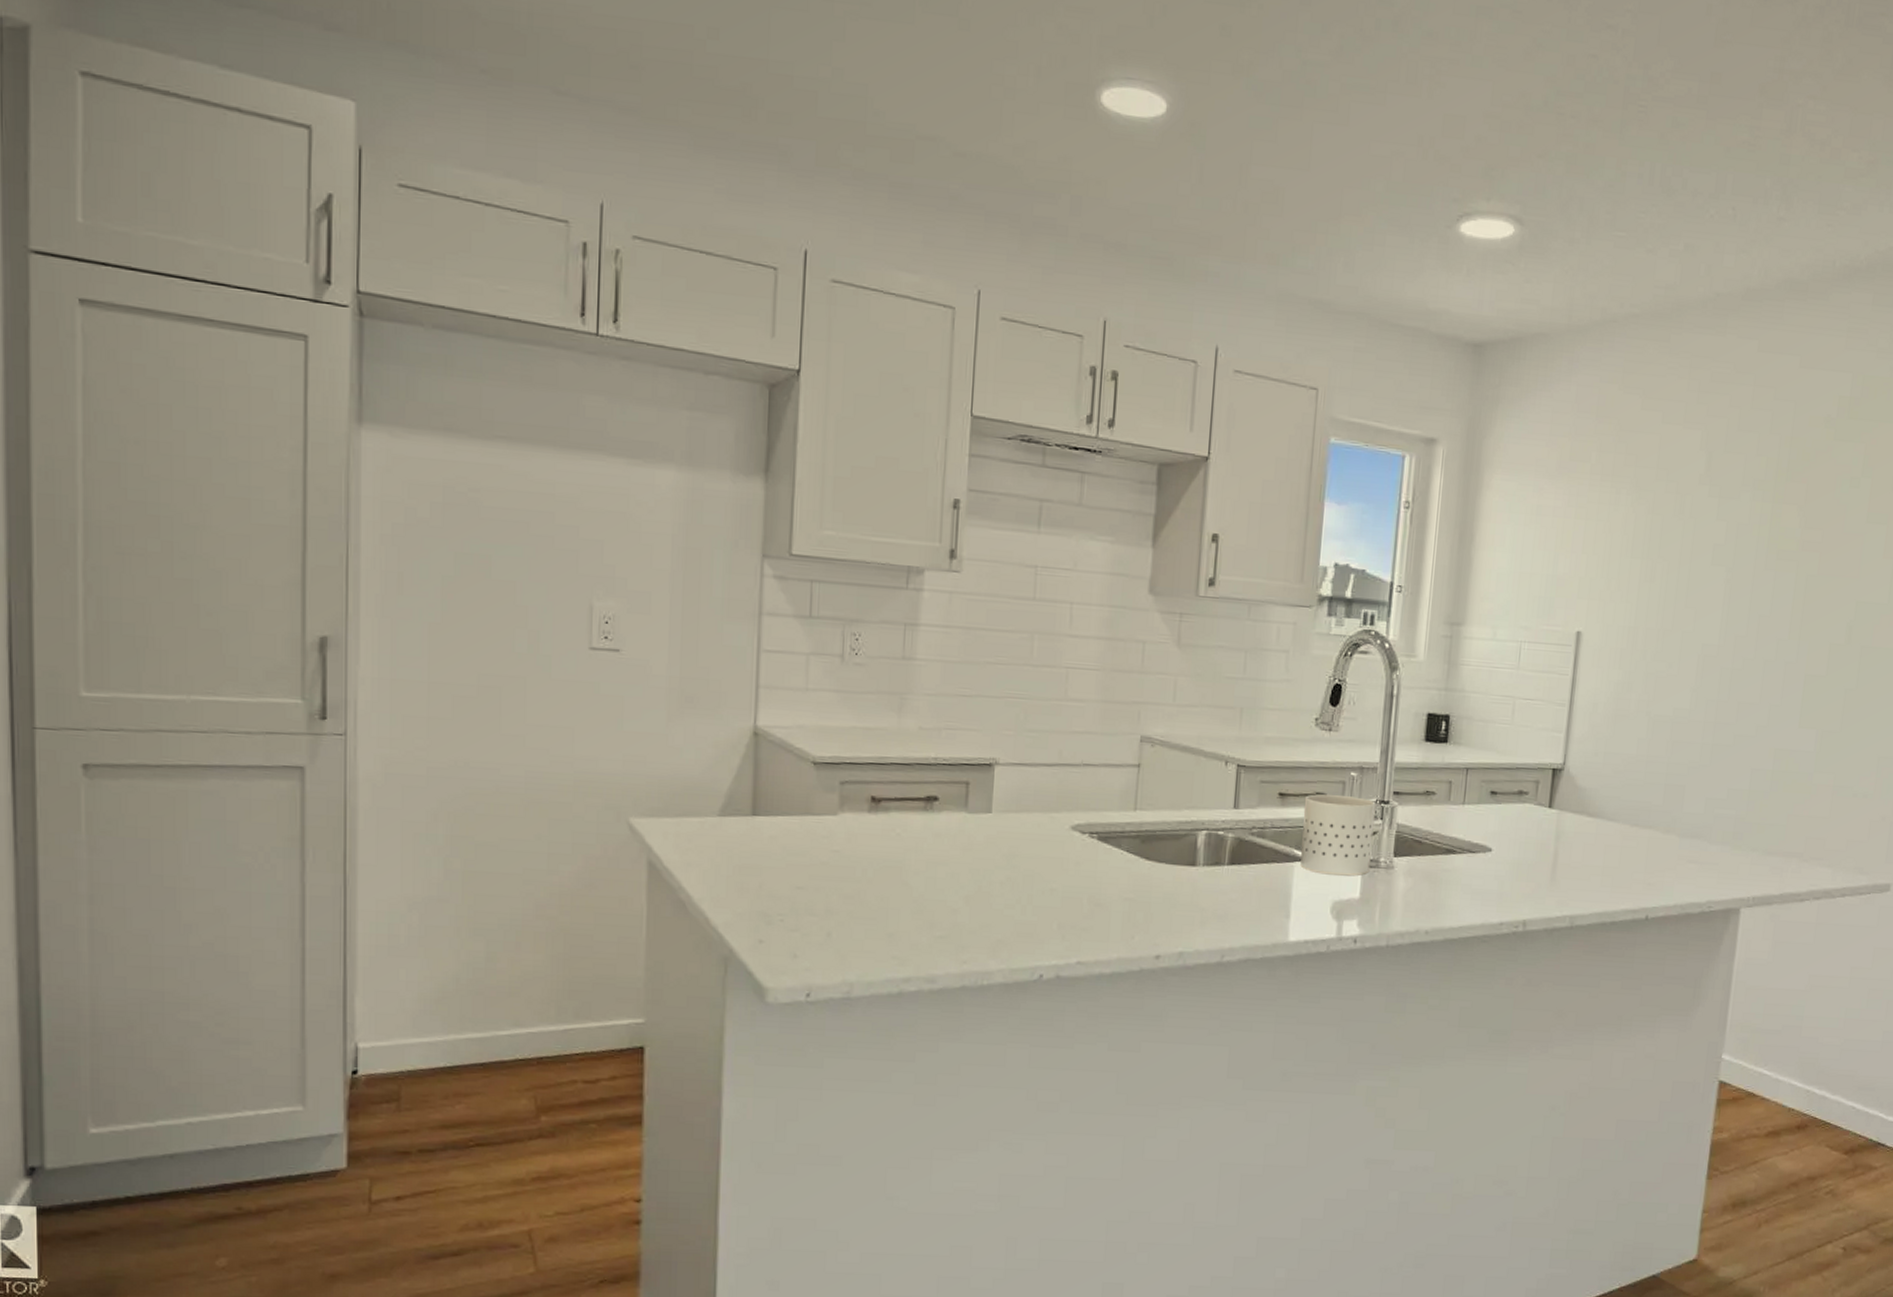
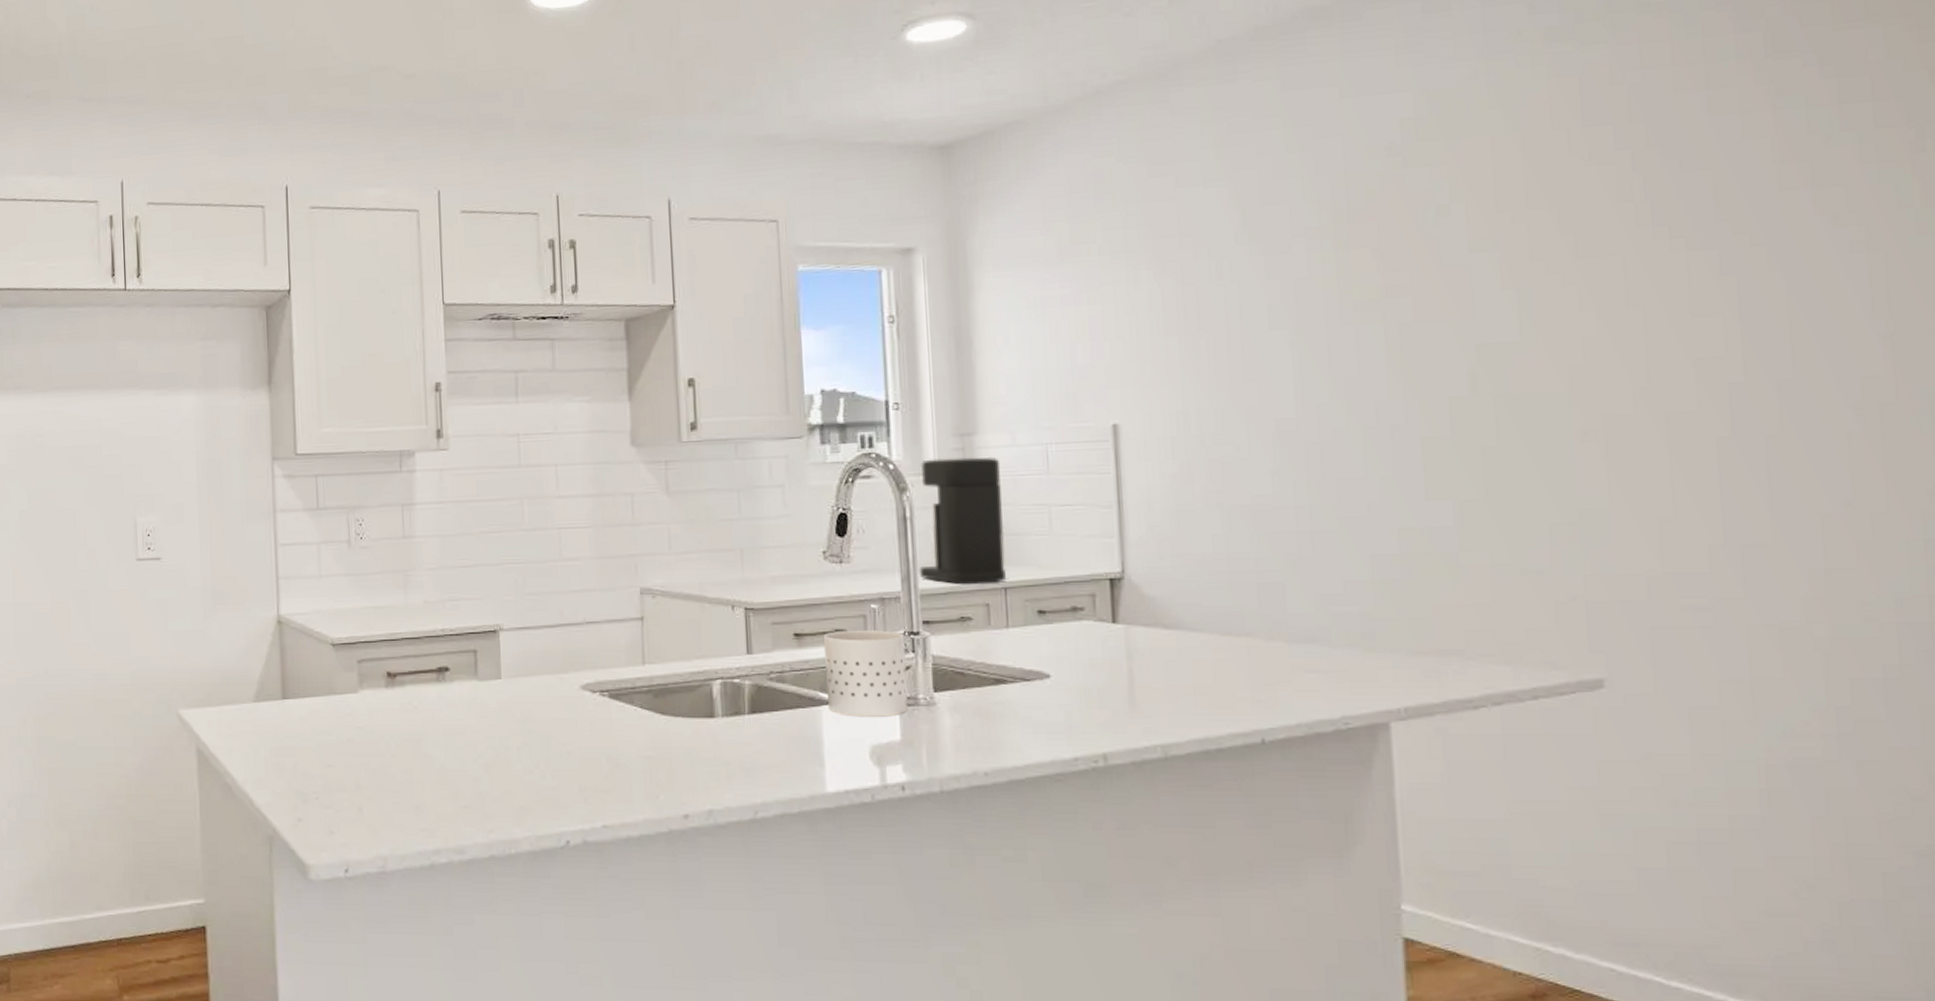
coffee maker: none [1396,643,1481,762] -> present [918,456,1006,584]

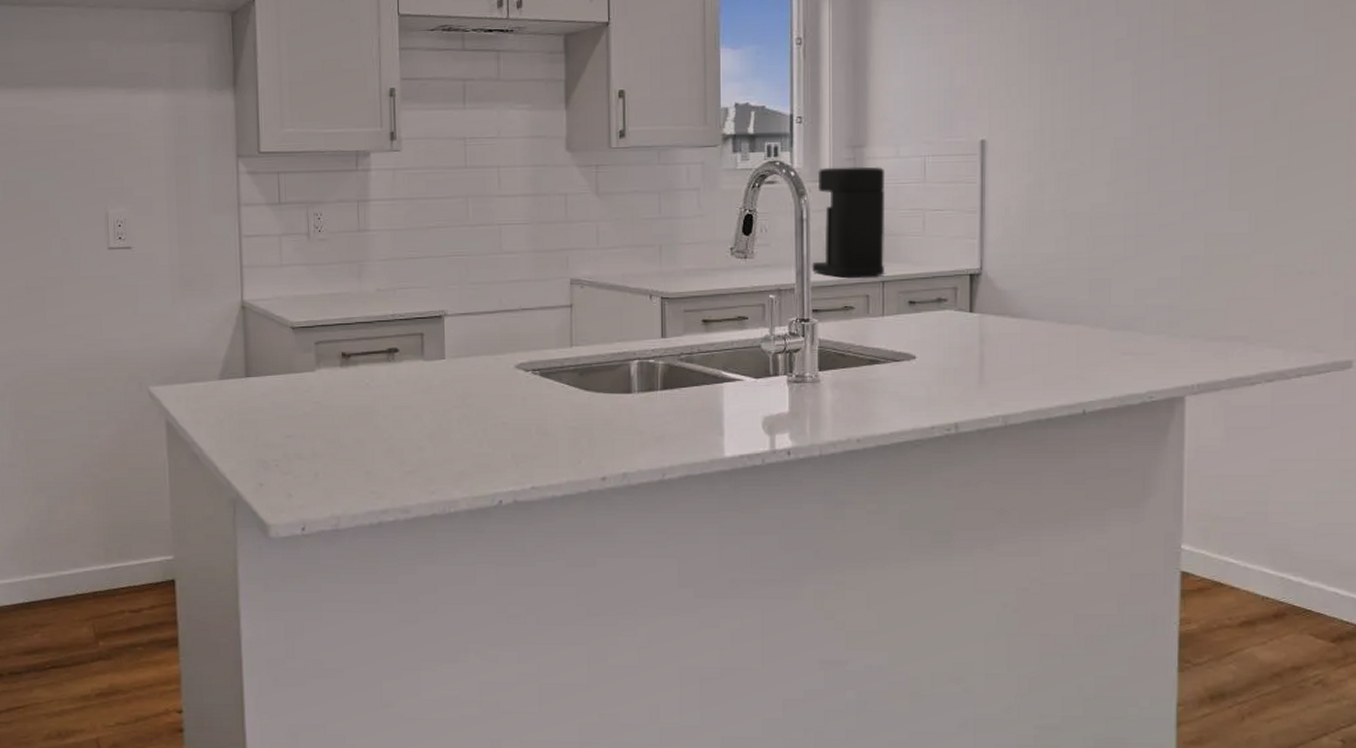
mug: present [823,629,909,717] -> none [727,317,797,392]

